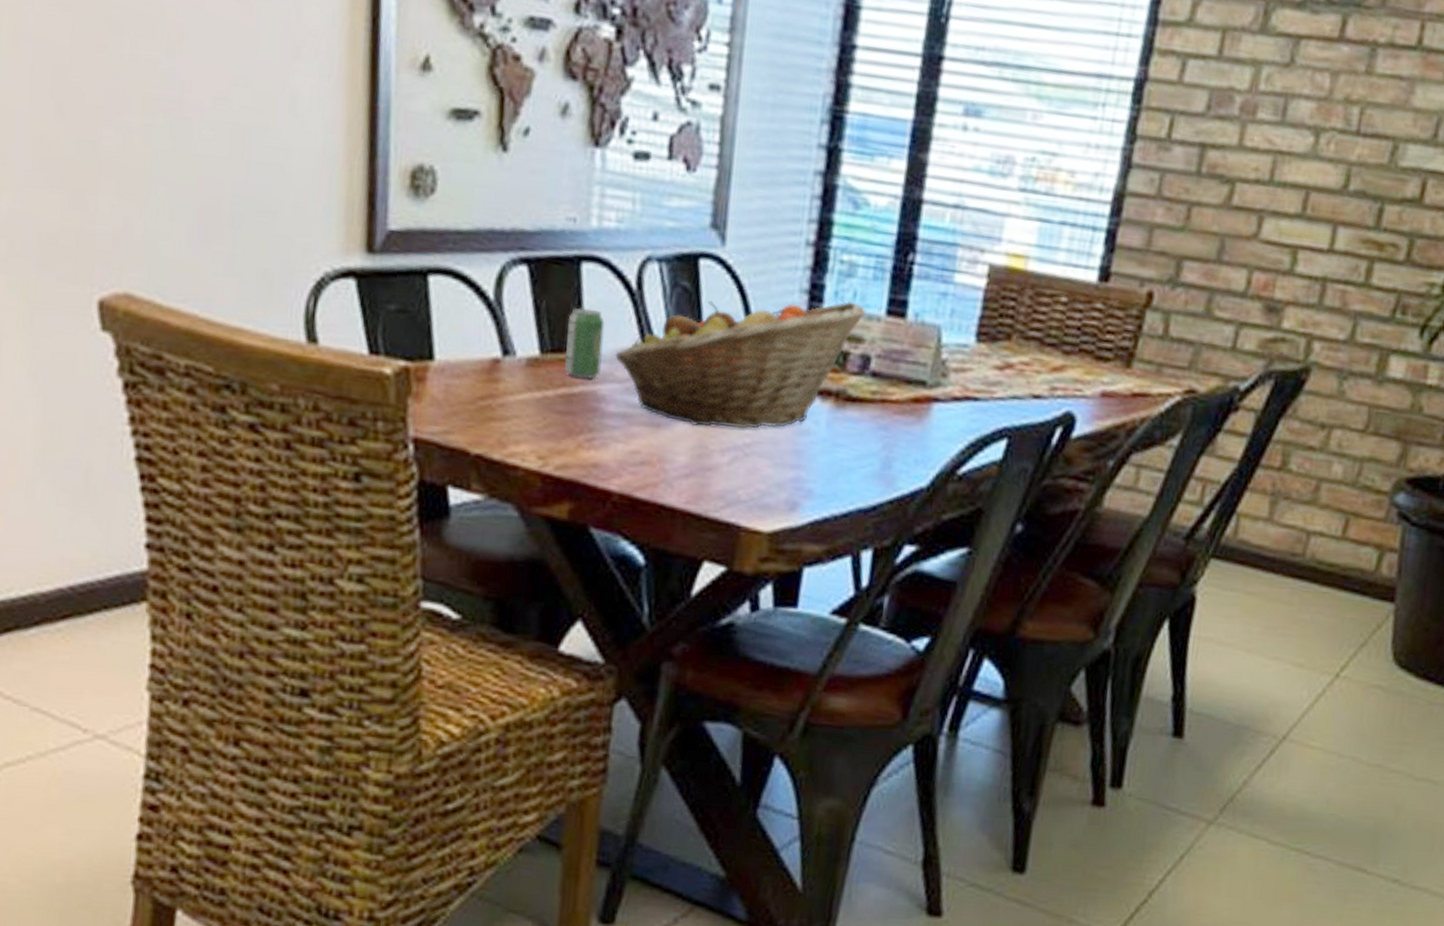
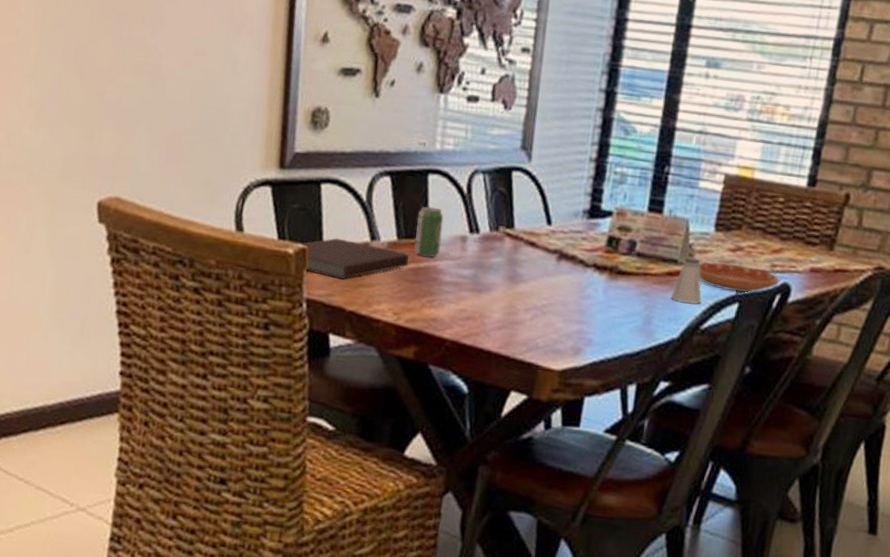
notebook: none [399,352,558,410] -> present [299,238,410,279]
fruit basket: present [615,301,866,429] -> none [450,201,633,294]
saltshaker: none [918,378,959,441] -> present [671,257,702,304]
saucer: none [955,384,1061,426] -> present [699,262,779,293]

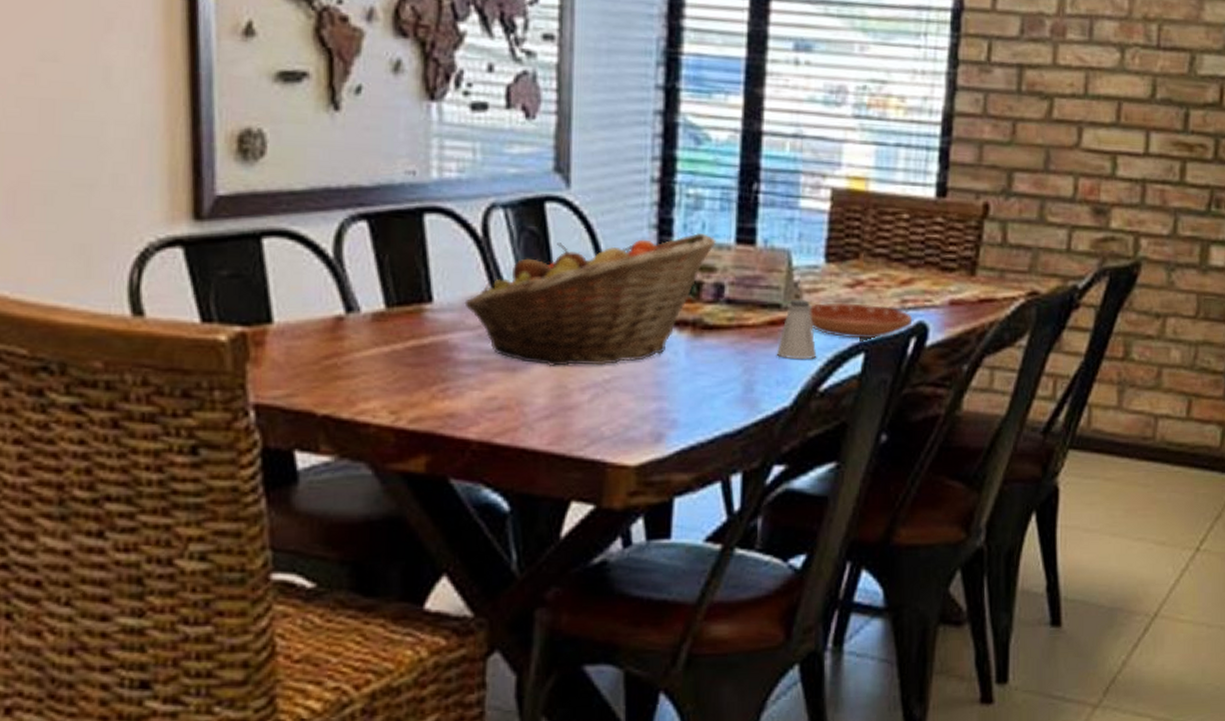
notebook: present [299,238,410,279] -> none [234,313,406,372]
beverage can: present [414,206,444,257] -> none [412,258,452,329]
fruit basket: none [450,201,633,294] -> present [464,233,716,366]

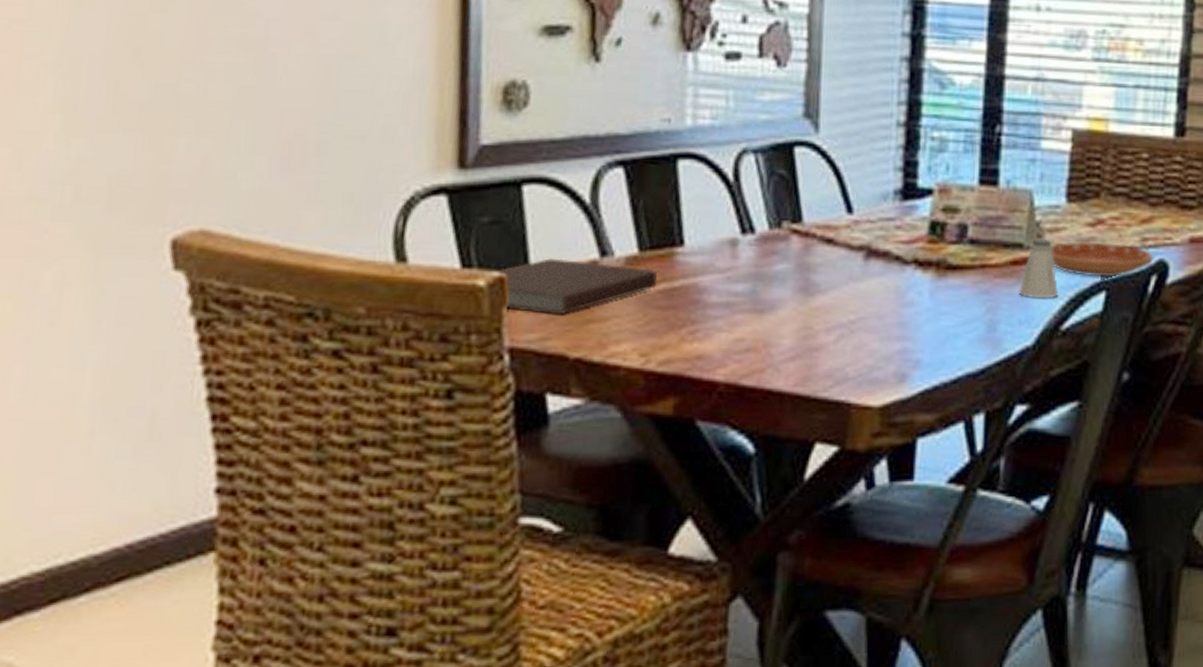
notebook: none [234,313,406,372] -> present [493,258,658,315]
fruit basket: present [464,233,716,366] -> none [715,175,960,308]

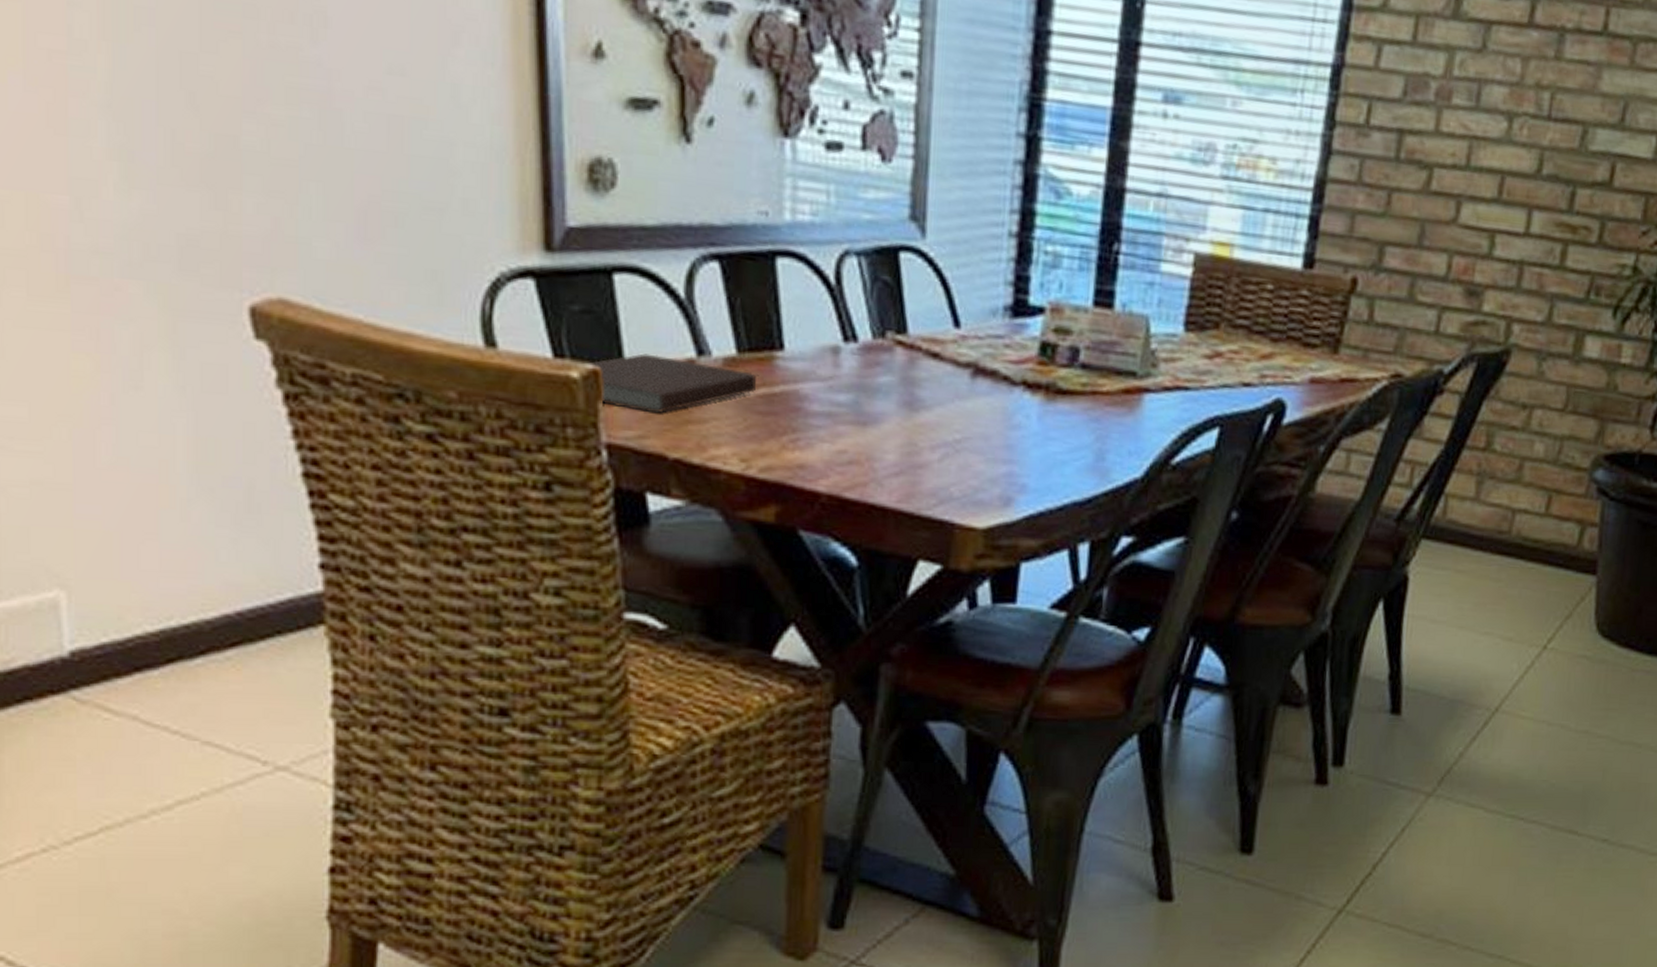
saltshaker: present [1020,239,1058,299] -> none [1130,368,1170,431]
saucer: present [1052,242,1153,277] -> none [1166,374,1271,414]

